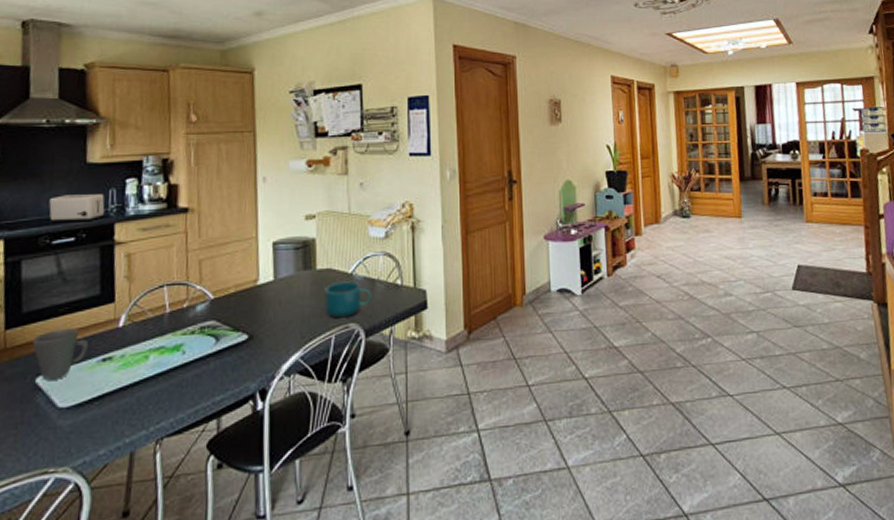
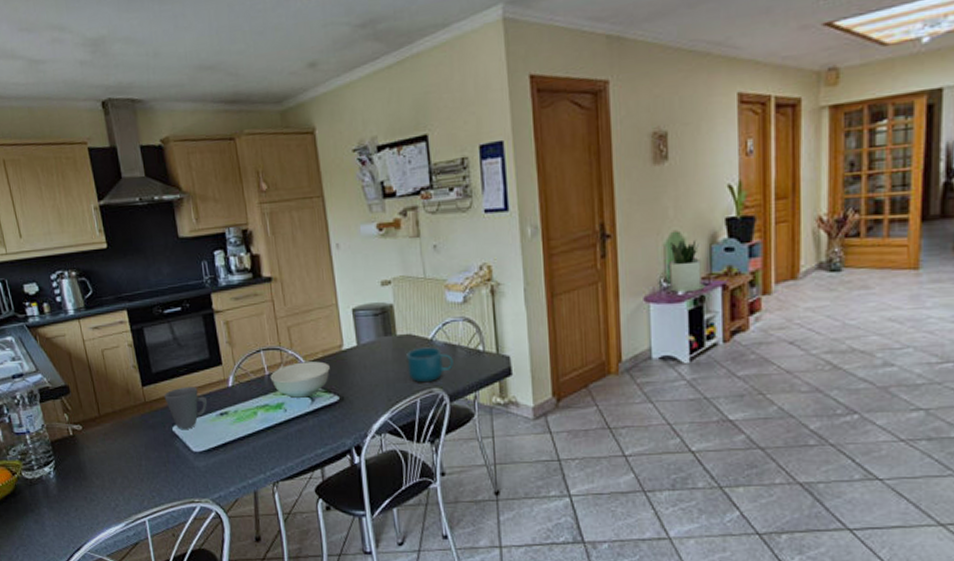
toaster: present [49,194,105,223] -> none [155,266,201,294]
bowl: none [171,297,241,338] -> present [270,361,330,398]
planter: none [562,186,592,233] -> present [667,239,705,293]

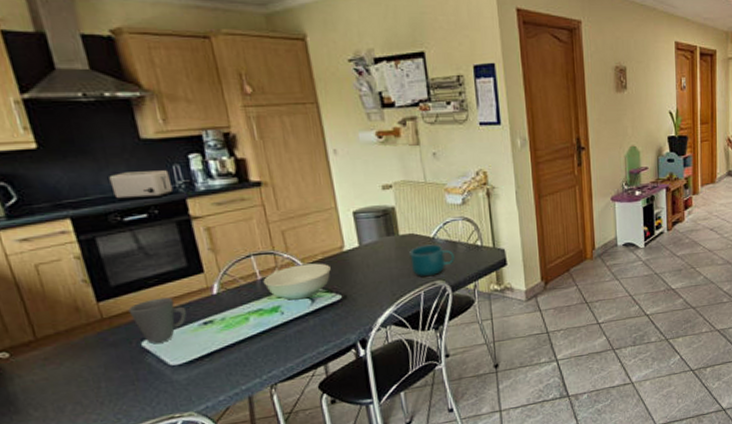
toaster: none [155,266,201,294] -> present [109,170,173,200]
planter: present [667,239,705,293] -> none [627,152,655,194]

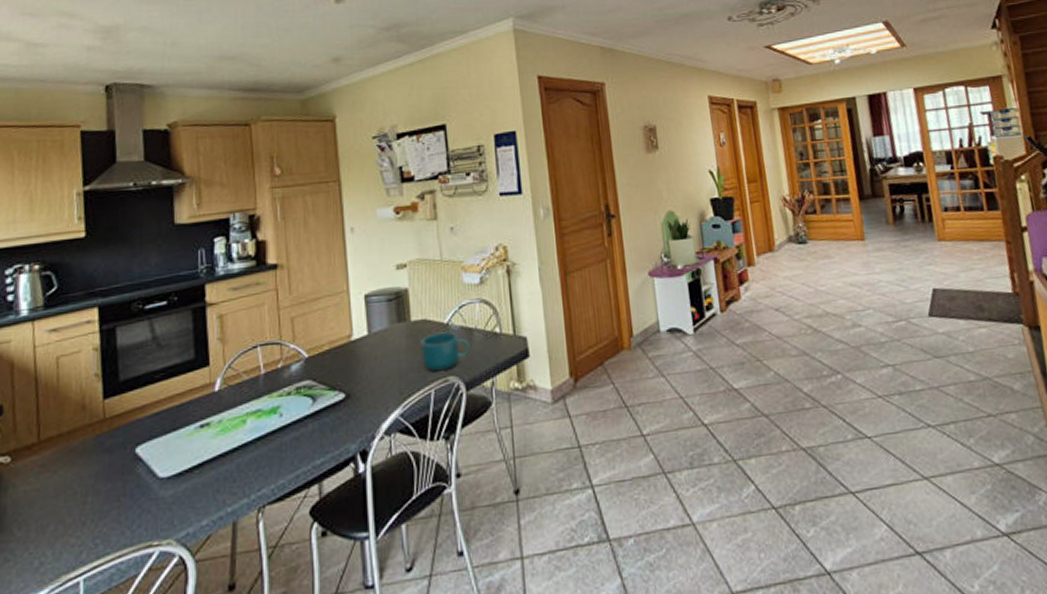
toaster: present [109,170,173,200] -> none [140,255,195,287]
mug: present [128,297,187,344] -> none [130,394,186,450]
bowl: present [263,263,331,300] -> none [266,354,336,400]
planter: none [627,152,655,194] -> present [667,217,700,268]

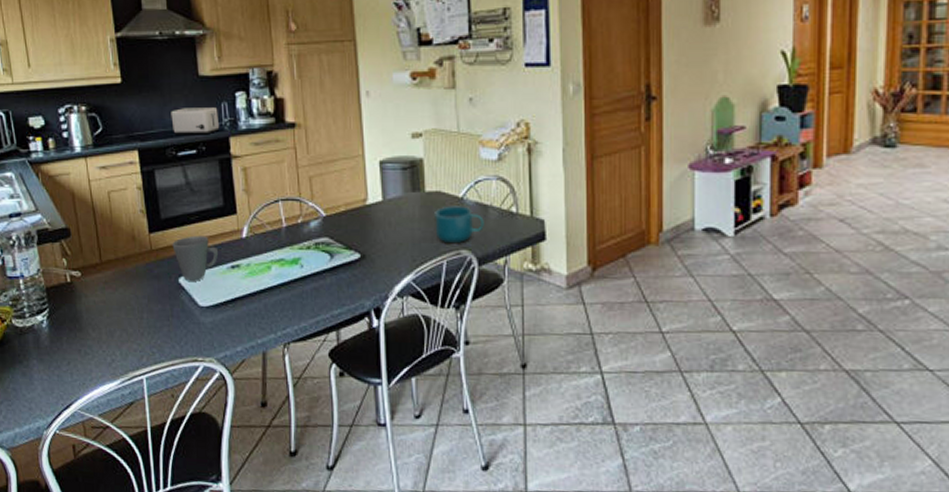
mug: none [130,394,186,450] -> present [172,235,219,281]
toaster: none [140,255,195,287] -> present [171,107,220,135]
planter: present [667,217,700,268] -> none [713,105,754,162]

